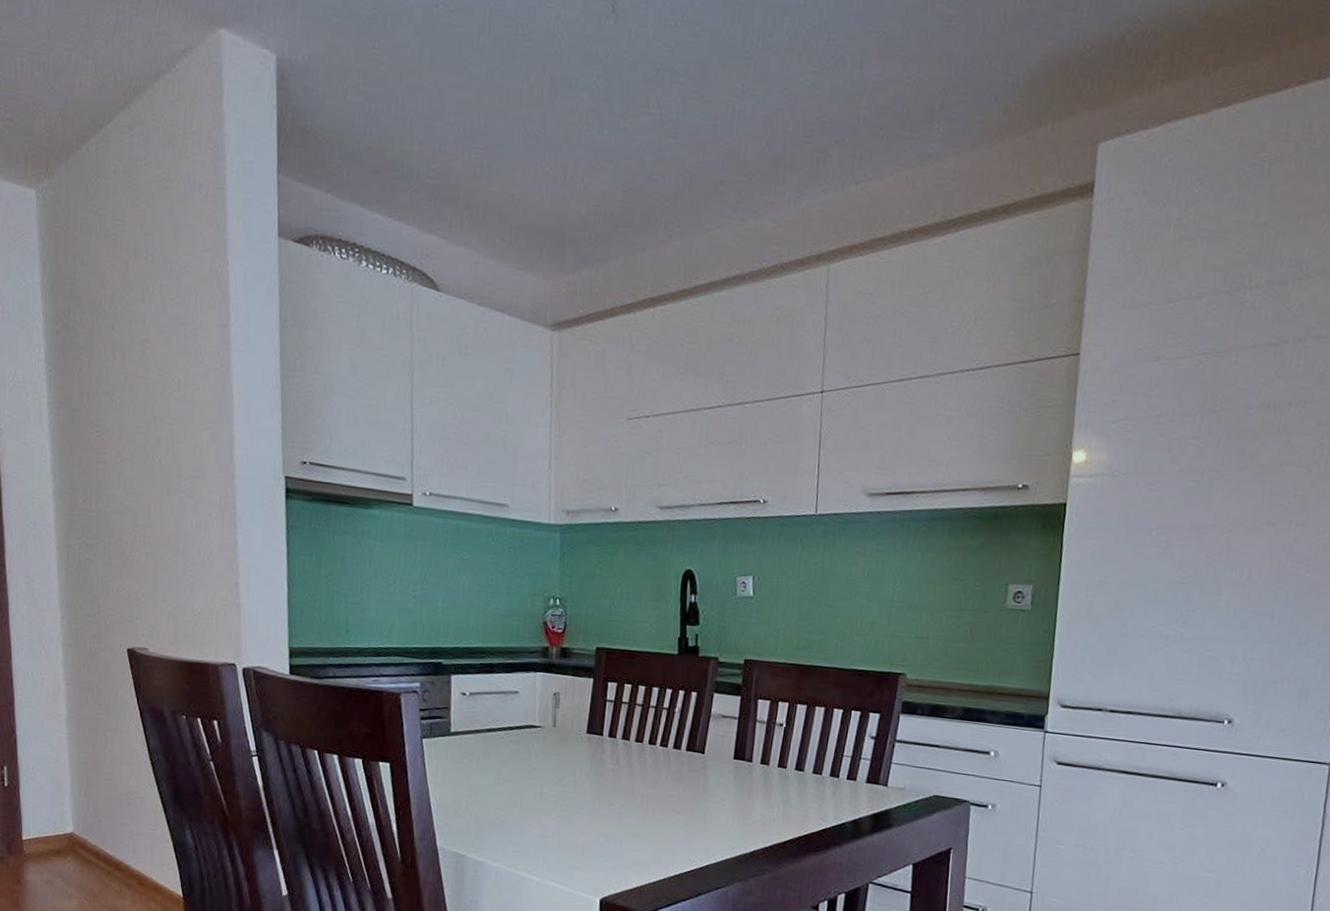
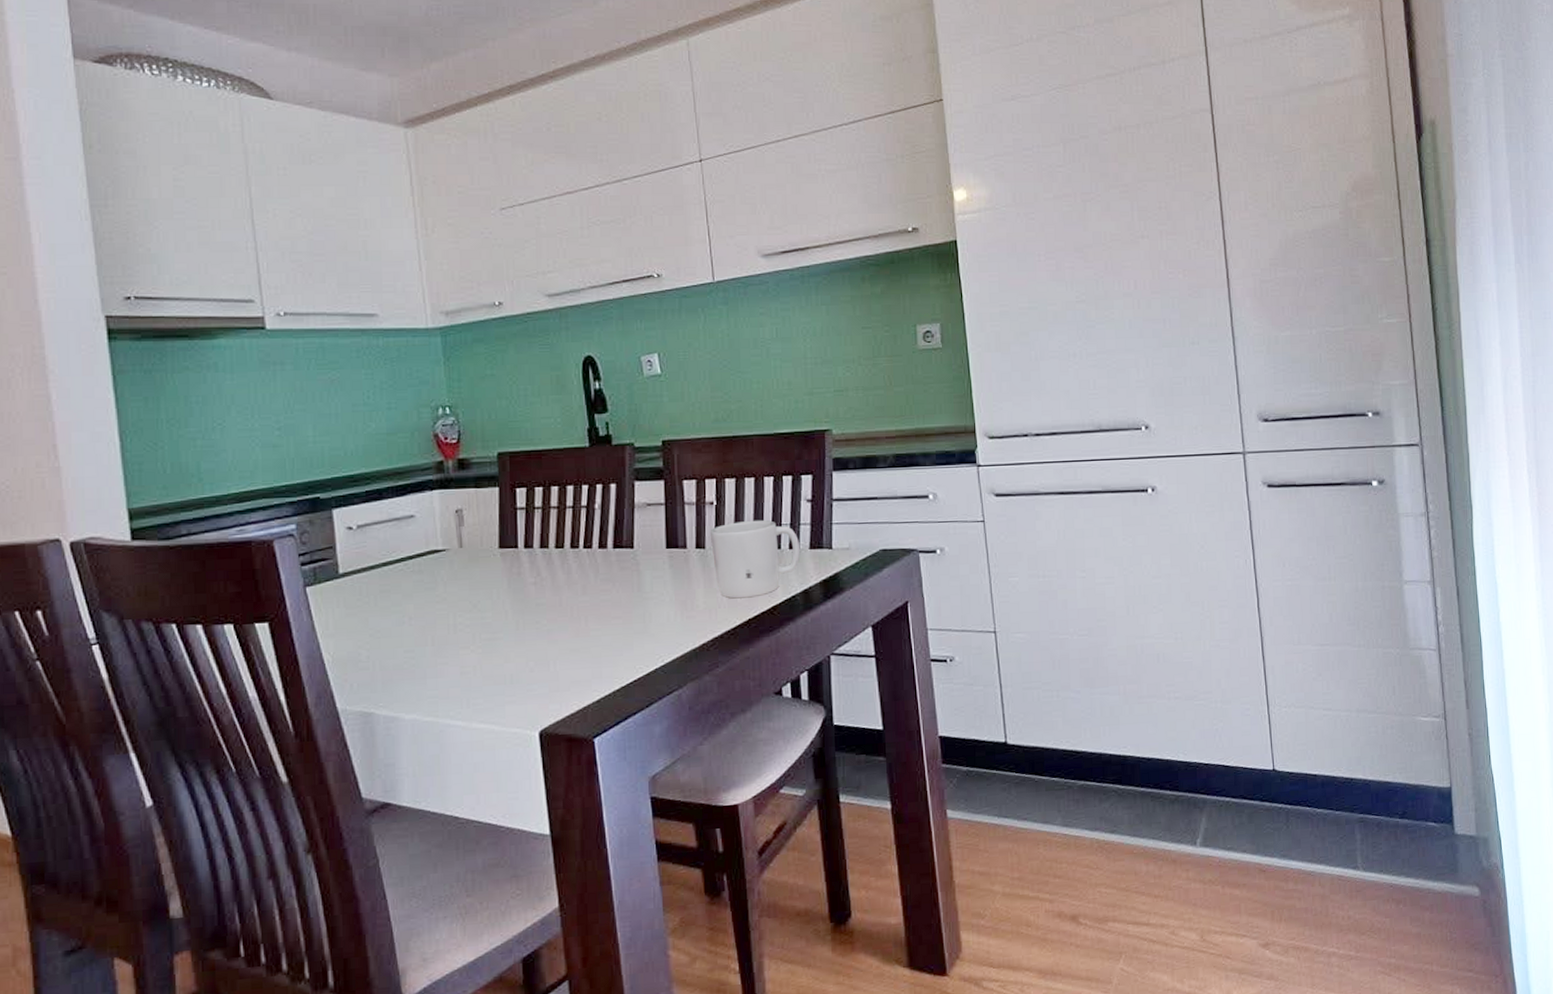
mug: none [774,746,858,818] -> present [709,519,801,599]

